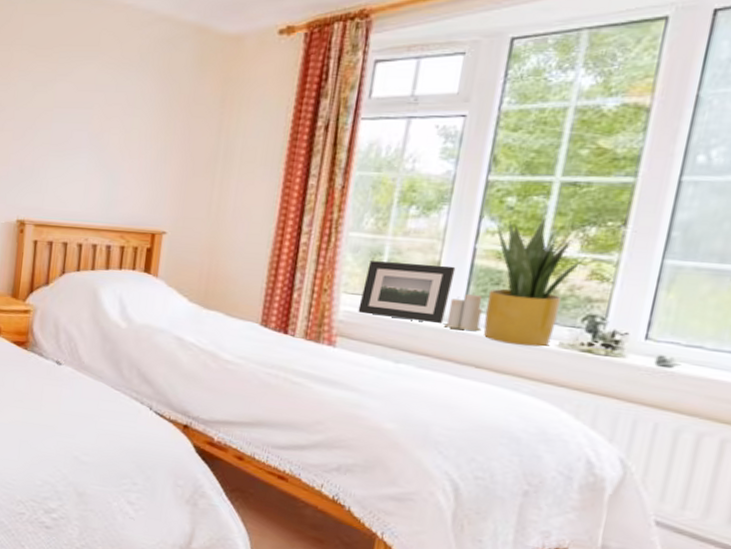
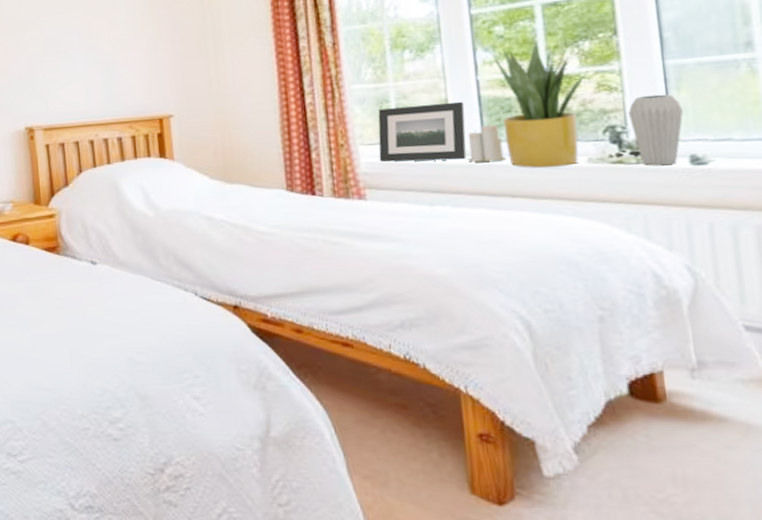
vase: none [609,290,667,364] -> present [628,94,684,167]

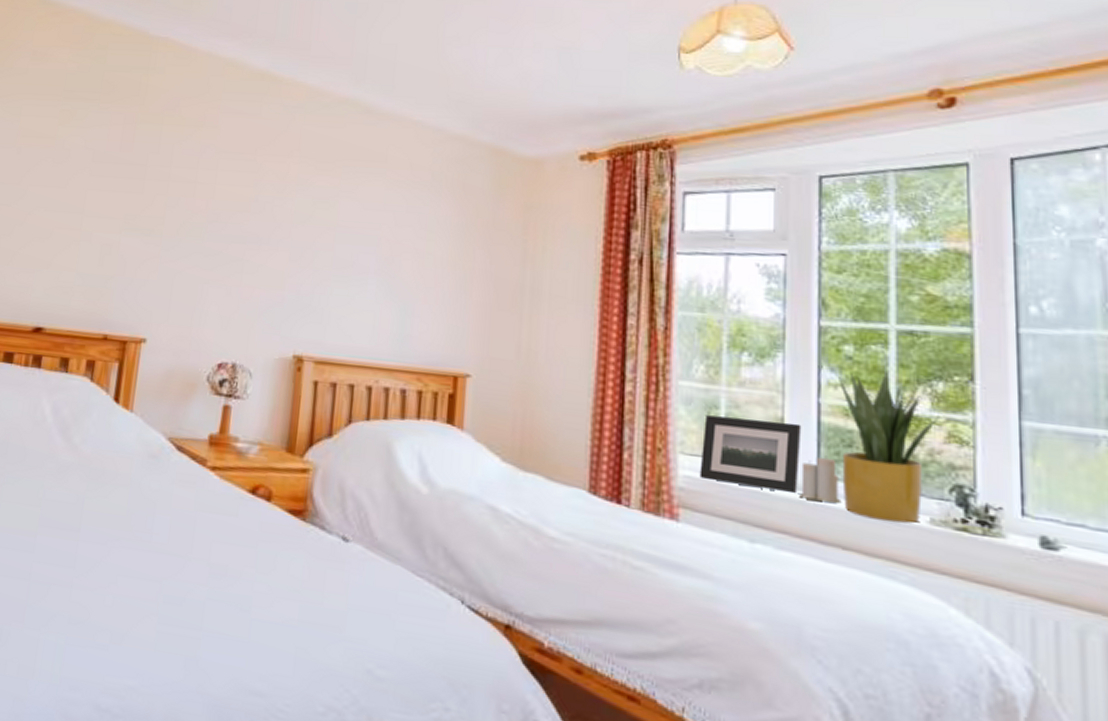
vase: present [628,94,684,167] -> none [979,456,1038,546]

